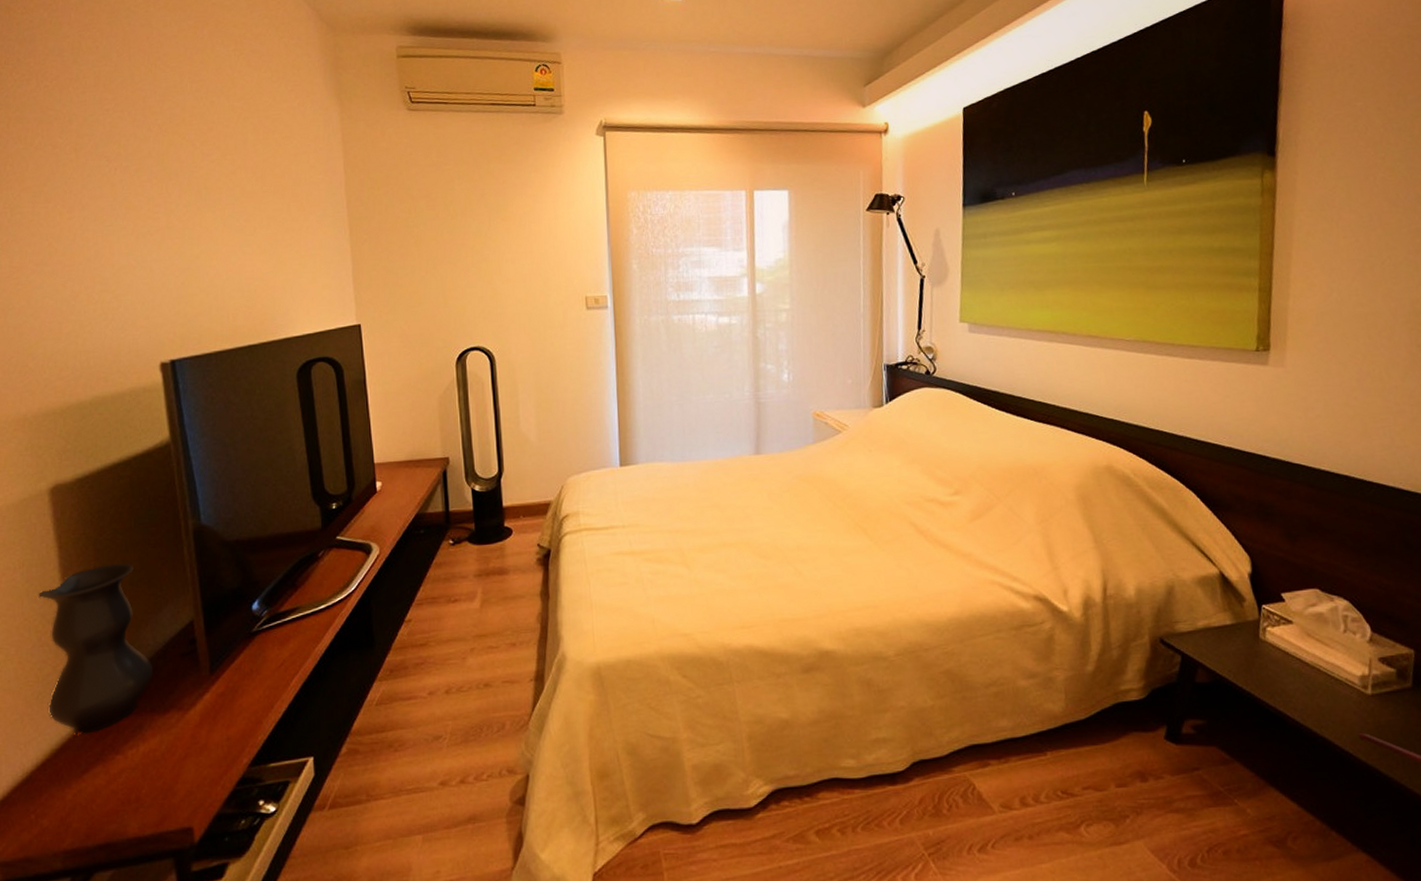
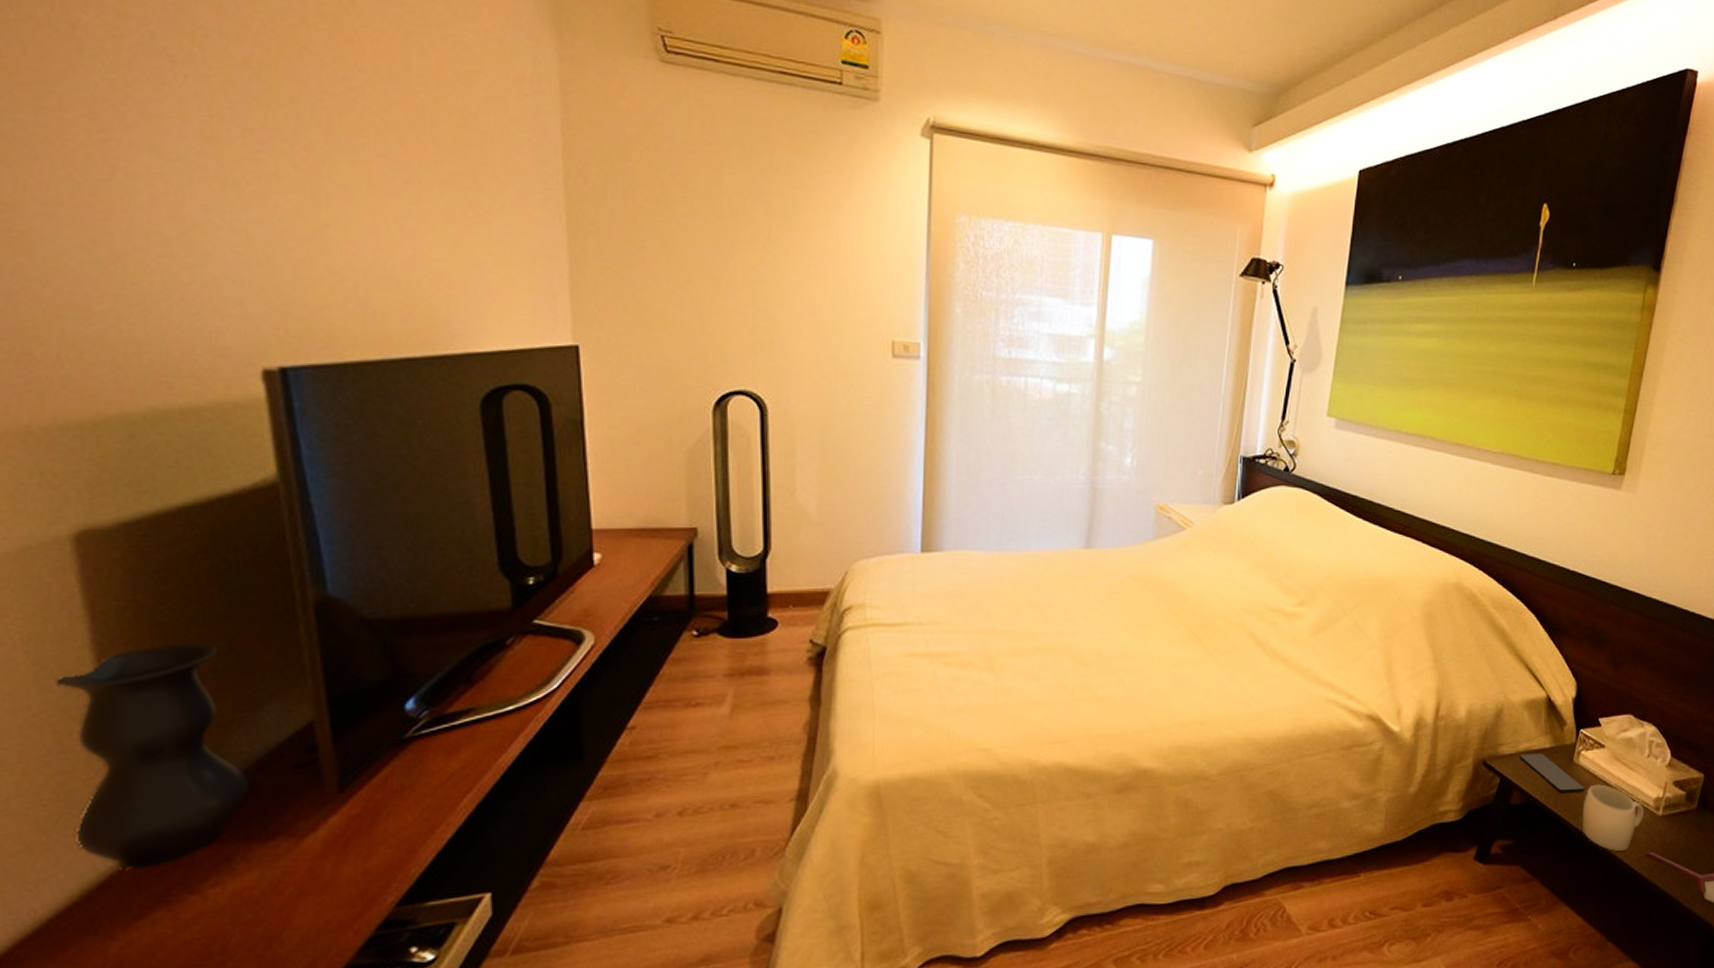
smartphone: none [1199,630,1278,672] -> present [1520,753,1585,794]
mug: none [1277,661,1351,733] -> present [1582,784,1645,852]

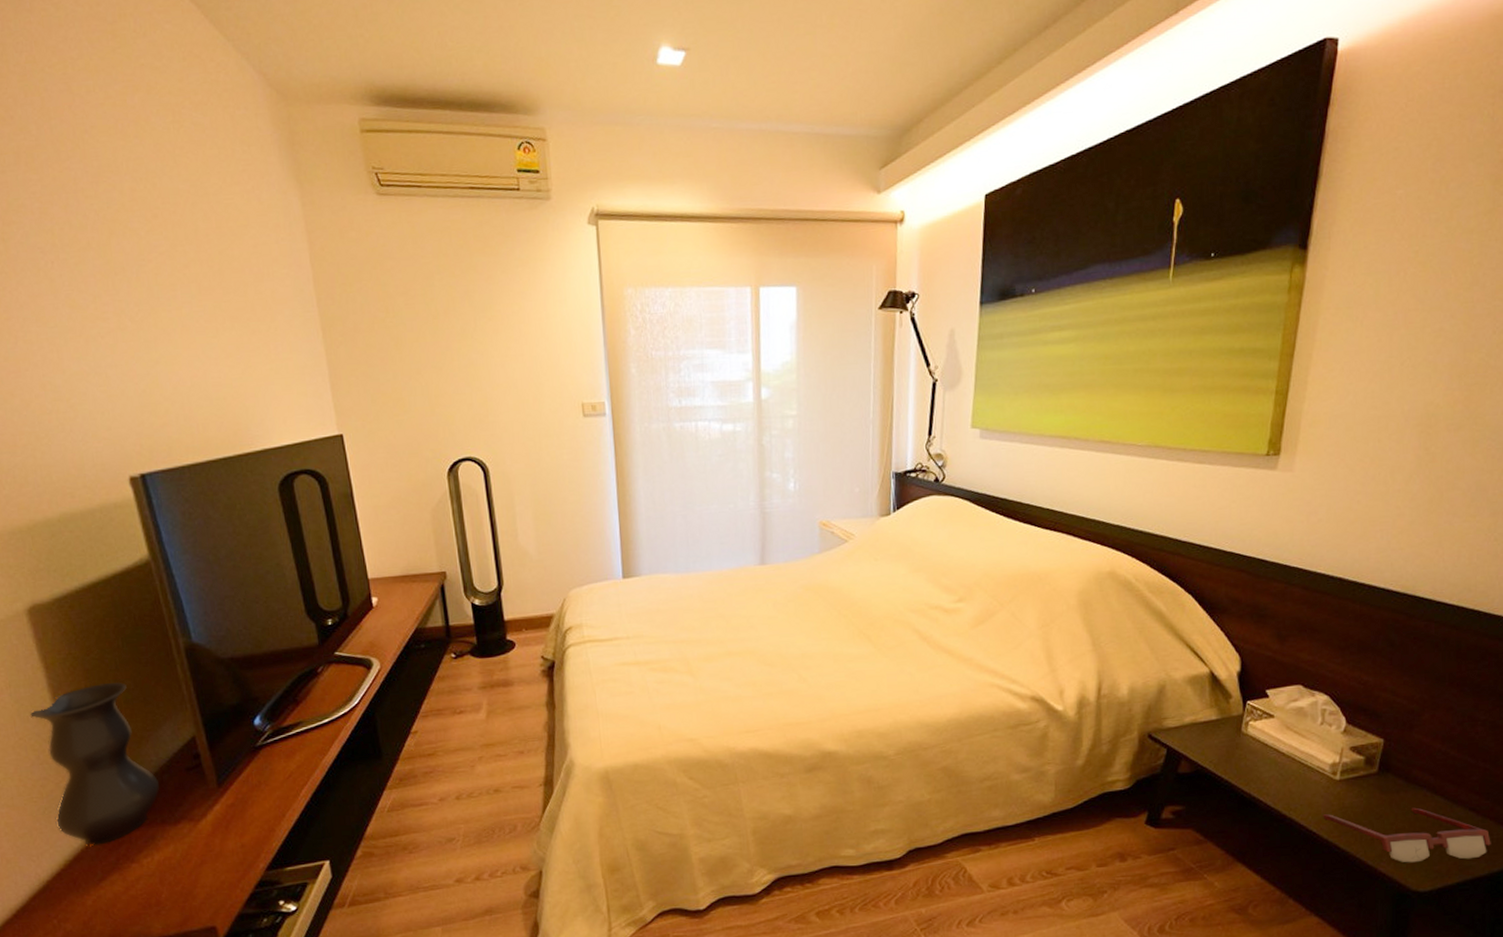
smartphone: present [1520,753,1585,794] -> none [1185,725,1256,762]
mug: present [1582,784,1645,852] -> none [1254,752,1321,815]

